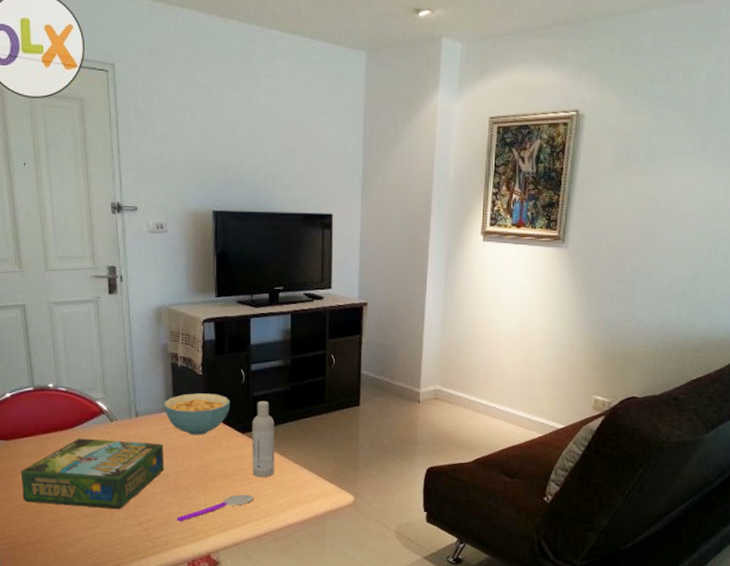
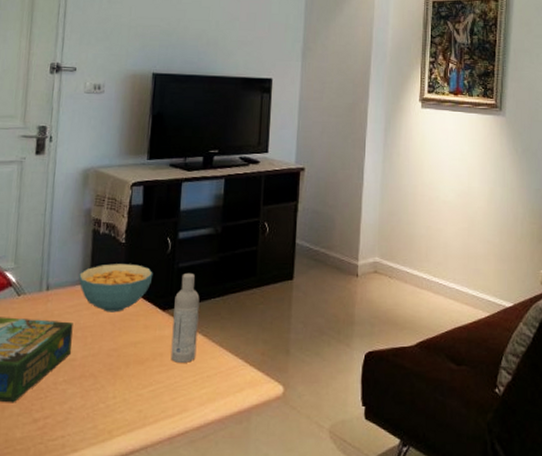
spoon: present [176,495,254,522] -> none [78,384,170,419]

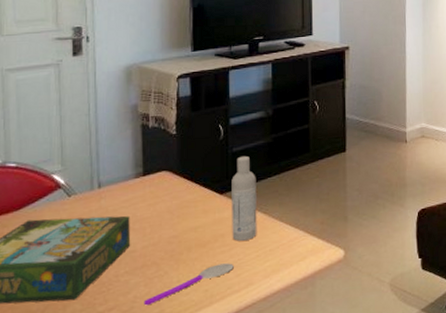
spoon: none [78,384,170,419] -> present [144,263,234,306]
cereal bowl: present [79,264,153,313] -> none [131,153,208,202]

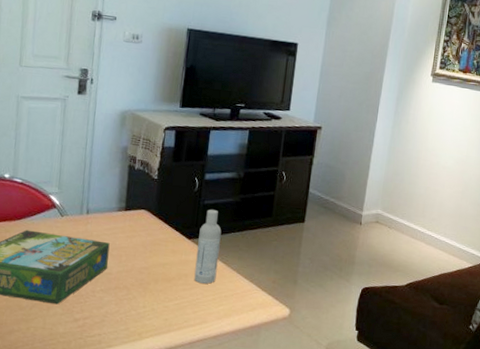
spoon: present [144,263,234,306] -> none [113,299,192,322]

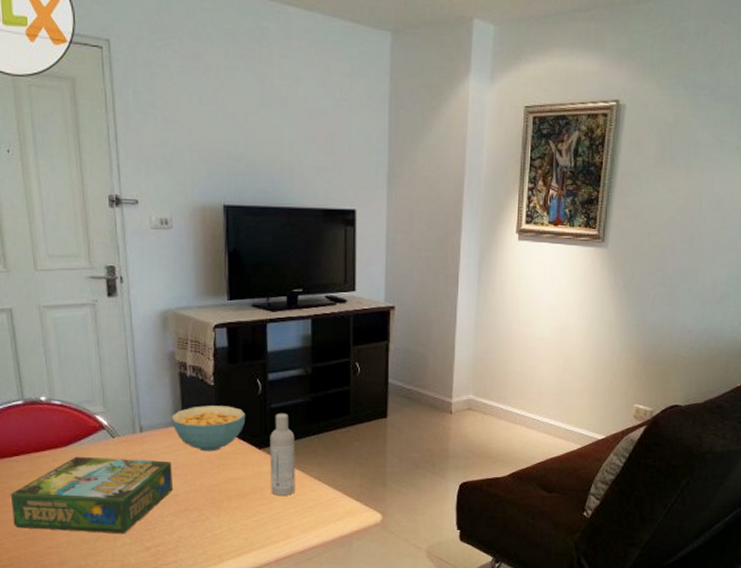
cereal bowl: none [115,196,181,238] -> present [171,406,246,452]

